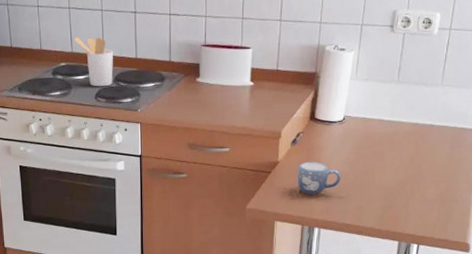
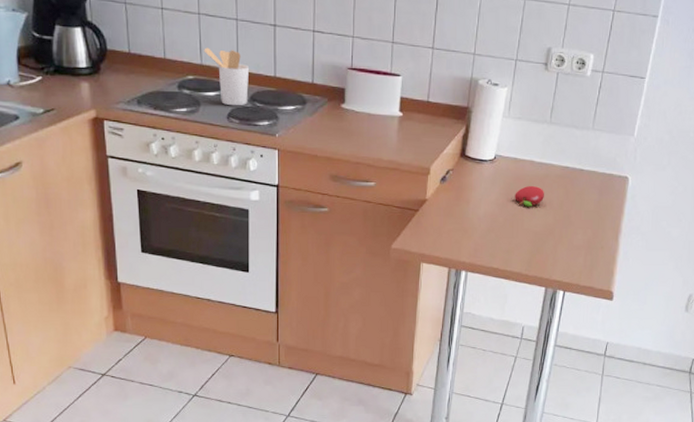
mug: present [297,162,341,195] -> none [445,201,491,236]
fruit: none [365,143,394,164] -> present [515,185,544,207]

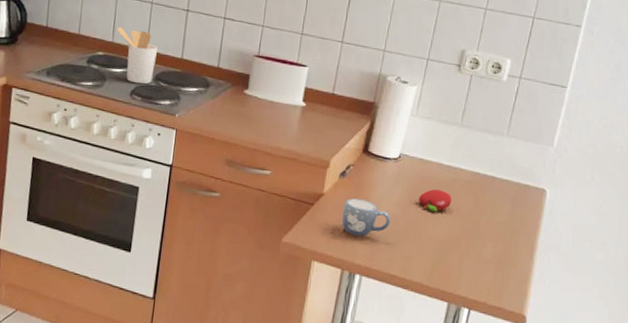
mug: none [445,201,491,236] -> present [341,198,391,237]

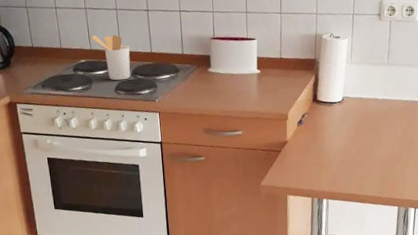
mug: present [341,198,391,237] -> none [304,139,344,170]
fruit: present [418,189,452,212] -> none [363,119,389,138]

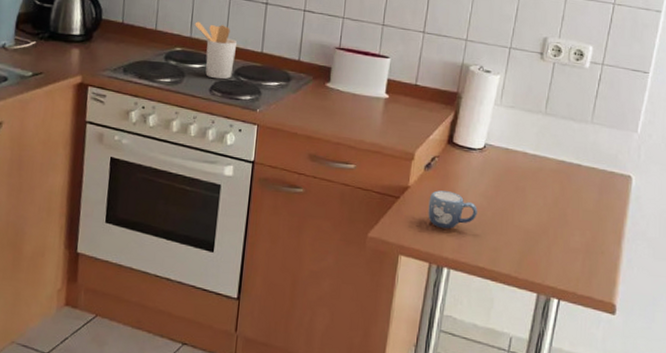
mug: none [304,139,344,170] -> present [428,190,478,229]

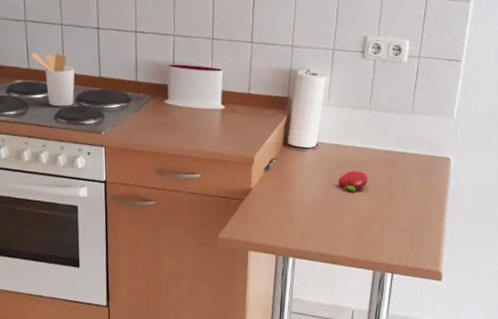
mug: present [428,190,478,229] -> none [271,189,315,224]
fruit: none [505,178,538,202] -> present [338,170,367,191]

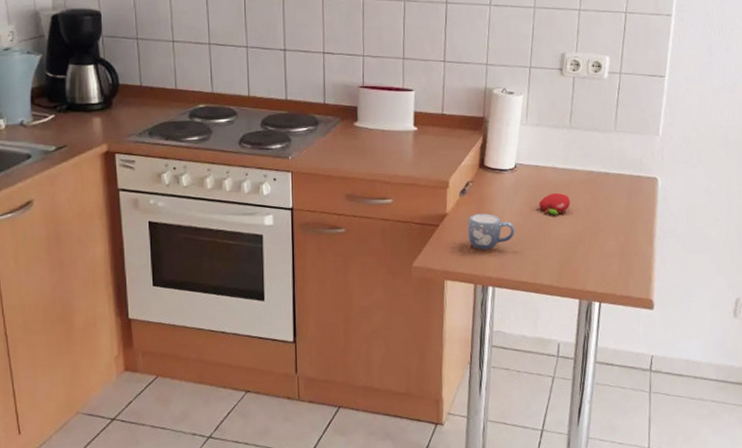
utensil holder: present [31,52,75,107] -> none [214,76,261,132]
mug: none [271,189,315,224] -> present [467,213,515,250]

